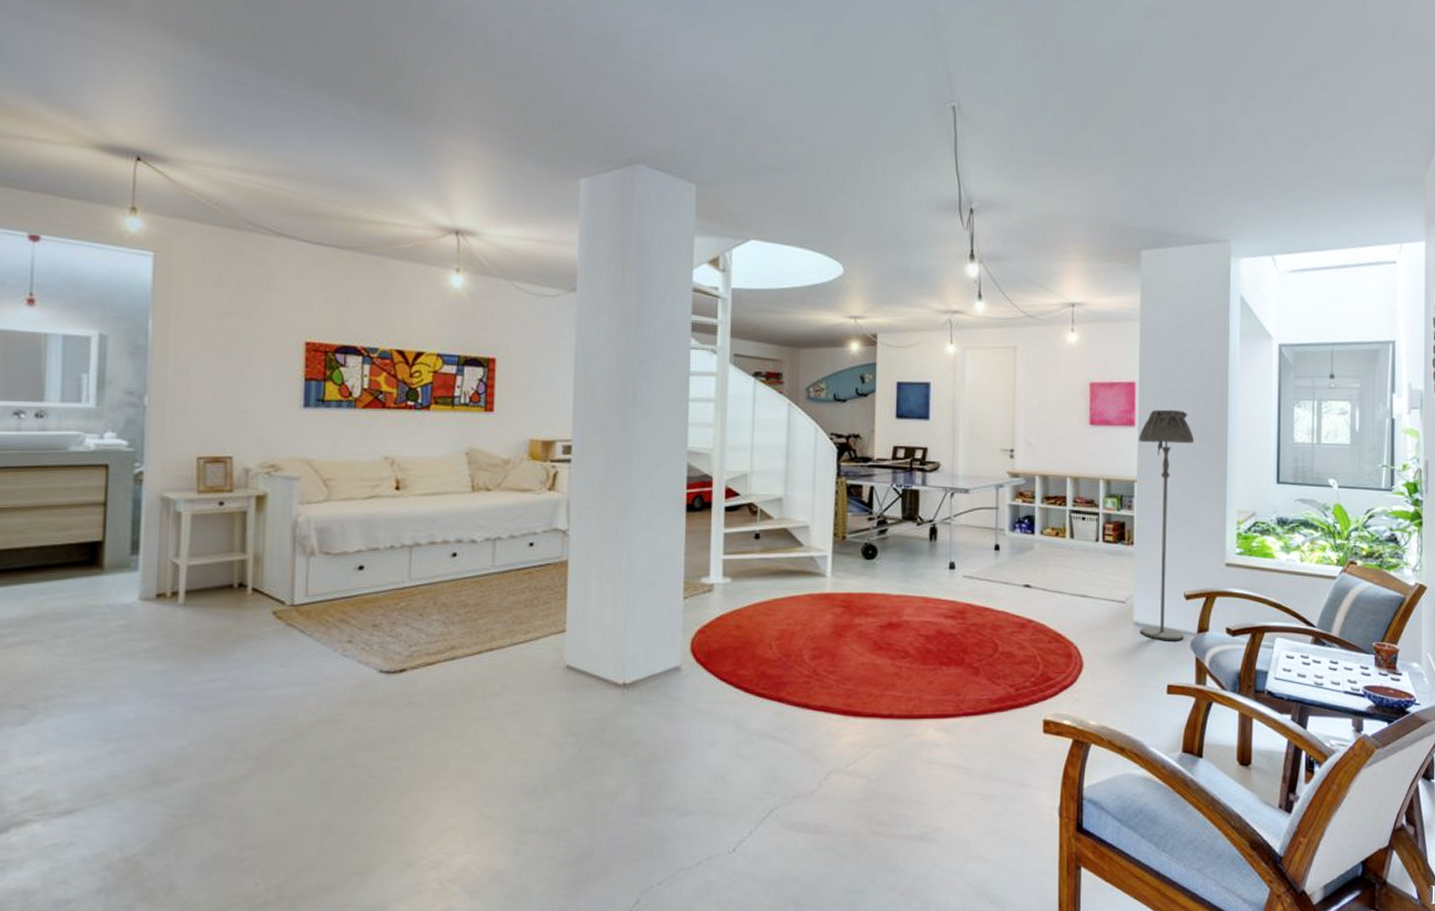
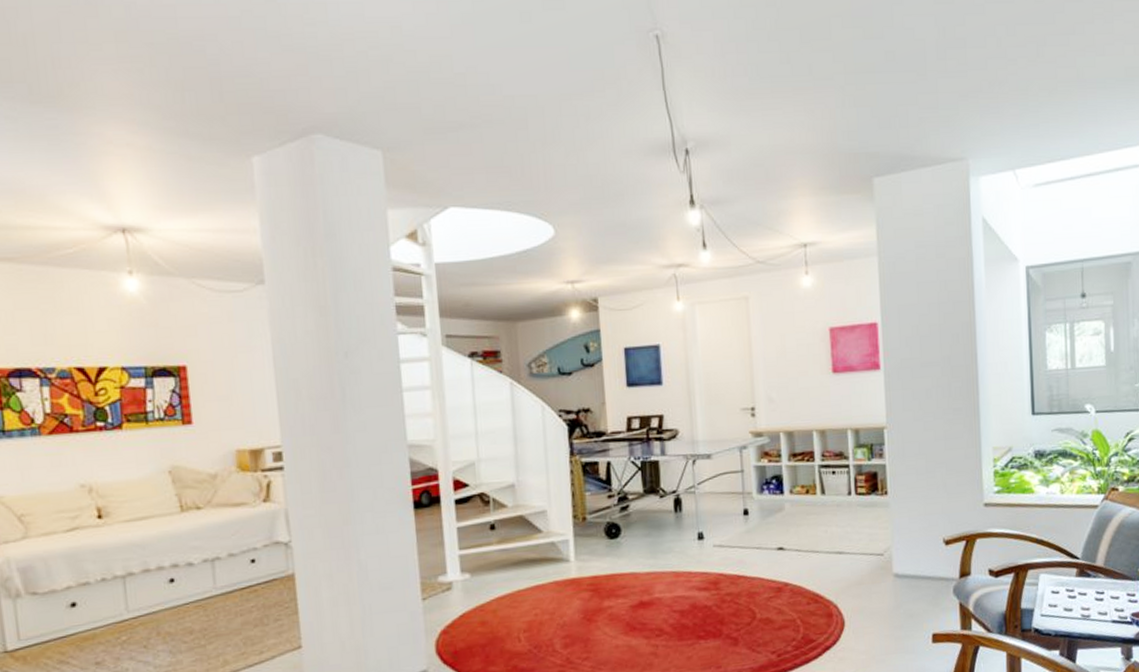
floor lamp: present [1138,409,1195,640] -> none [885,347,946,589]

